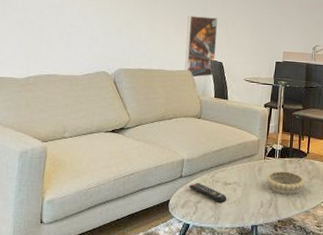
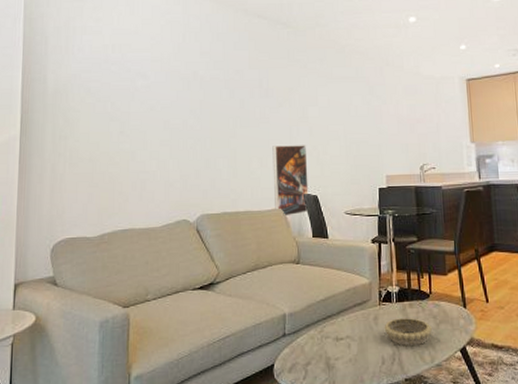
remote control: present [188,182,227,203] -> none [294,340,341,363]

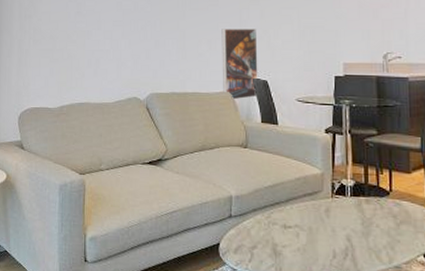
decorative bowl: present [384,318,432,346] -> none [336,213,391,244]

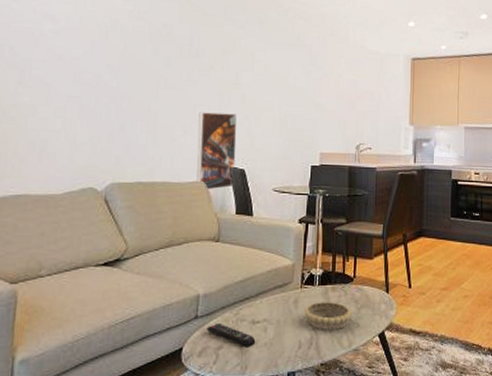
remote control: none [240,223,289,251] -> present [206,322,256,347]
decorative bowl: none [336,213,391,244] -> present [304,302,352,330]

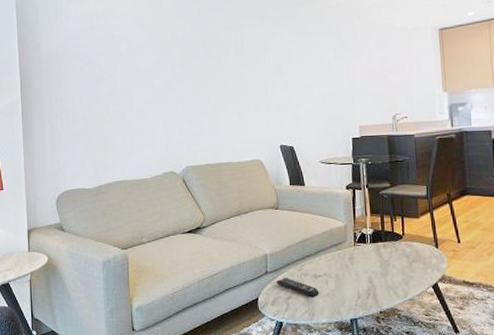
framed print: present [196,112,237,190] -> none [249,99,285,166]
decorative bowl: present [304,302,352,330] -> none [359,257,405,282]

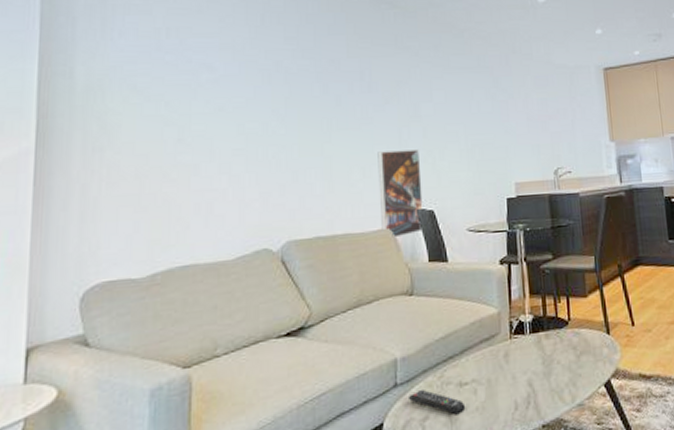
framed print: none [249,99,285,166] -> present [377,149,423,238]

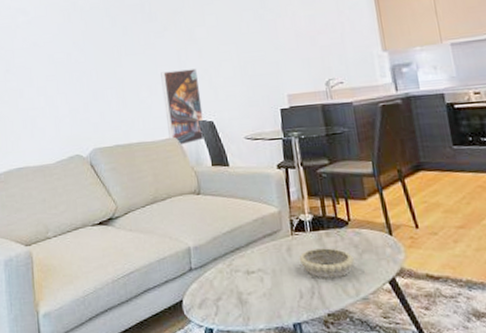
remote control: present [407,389,466,415] -> none [202,274,254,298]
decorative bowl: none [516,351,572,385] -> present [299,248,354,278]

